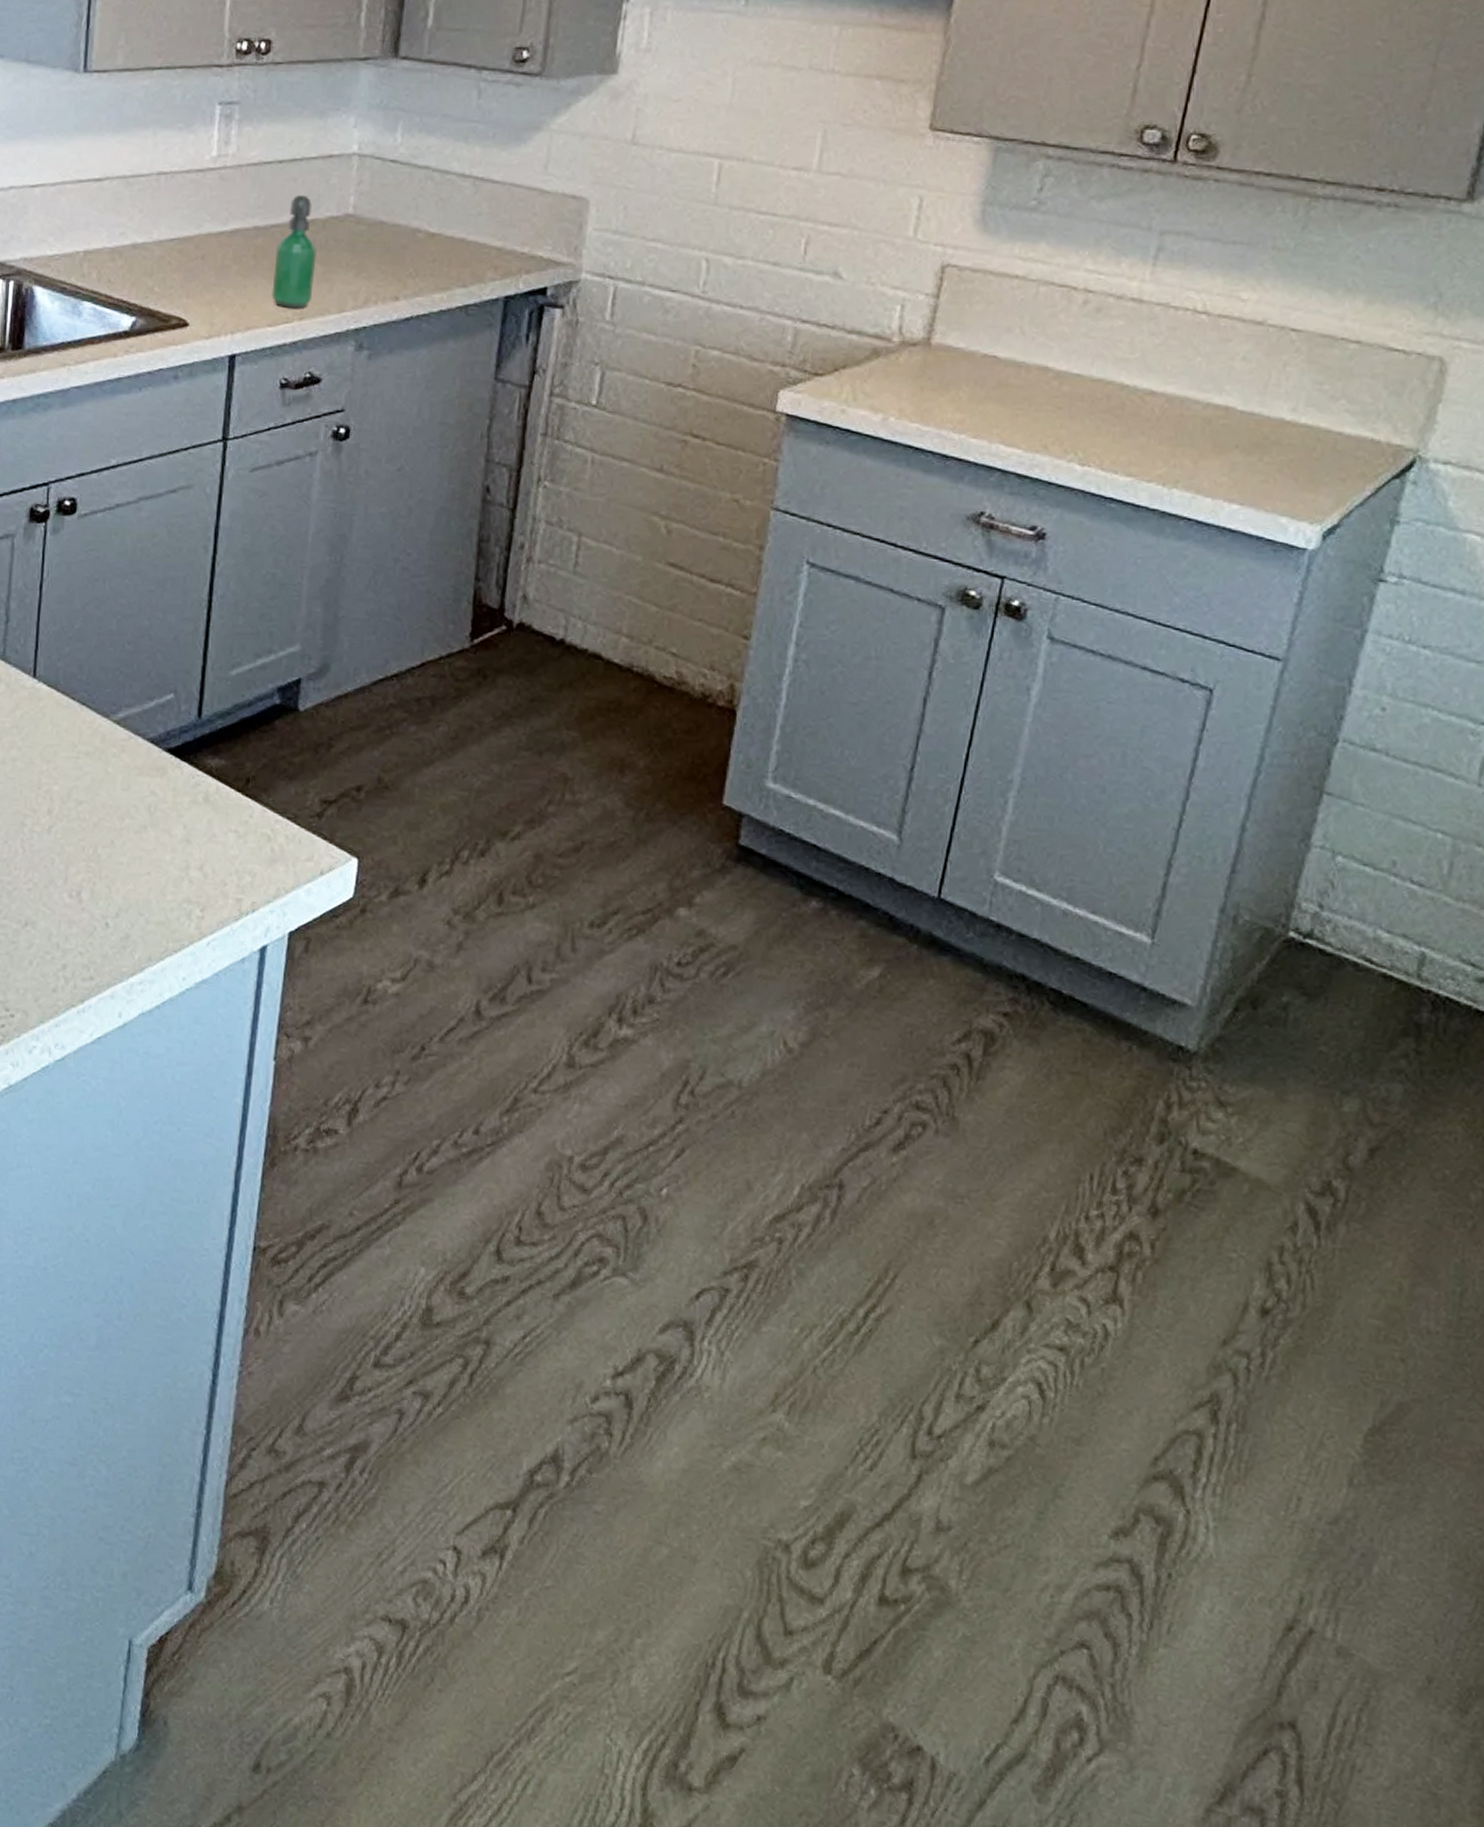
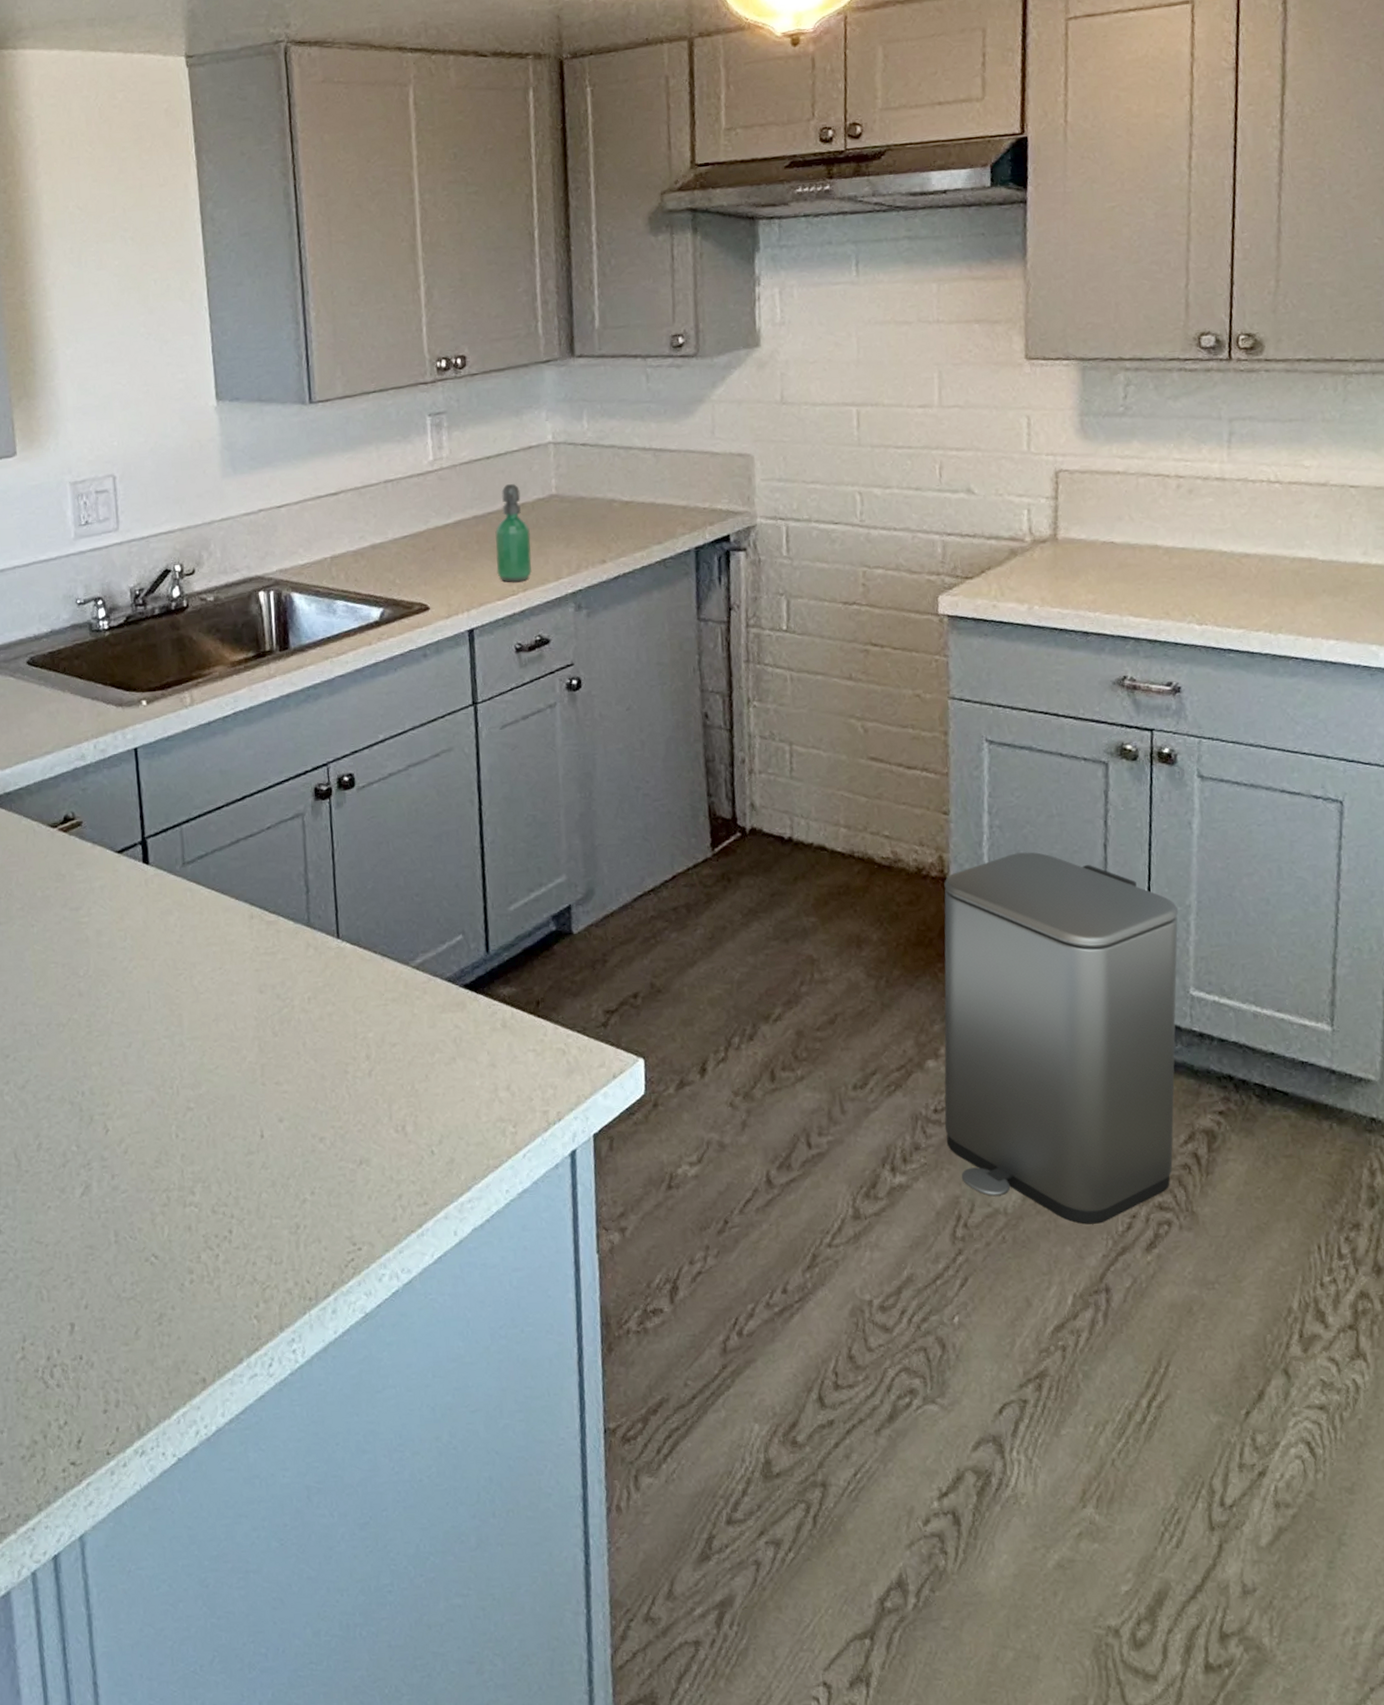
pedal bin: none [686,693,998,1114] -> present [944,852,1179,1224]

